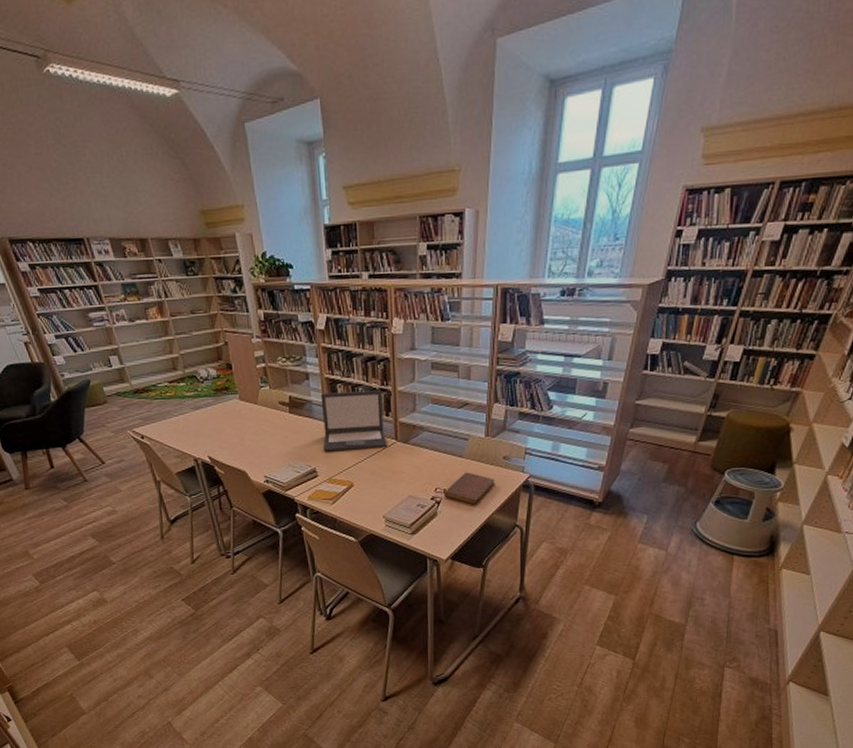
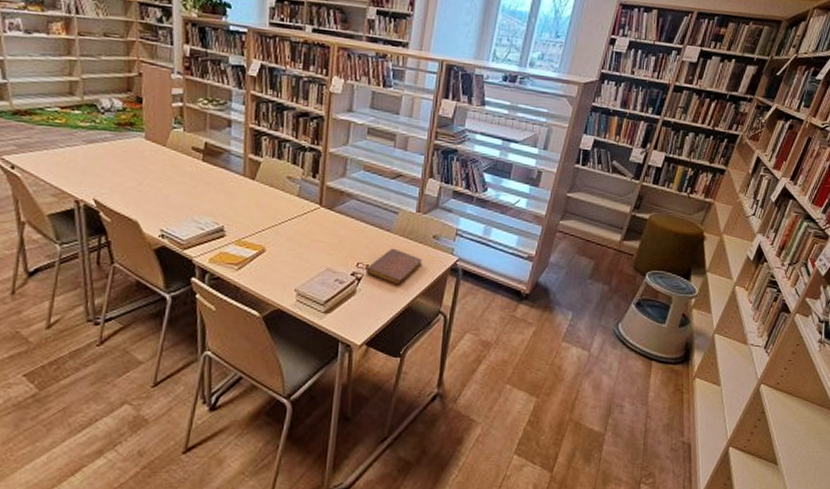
laptop: present [320,390,387,452] -> none [237,144,311,212]

